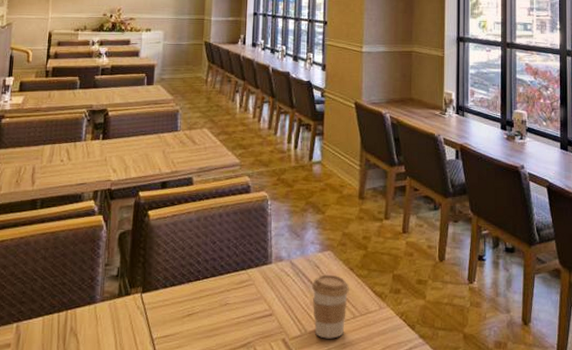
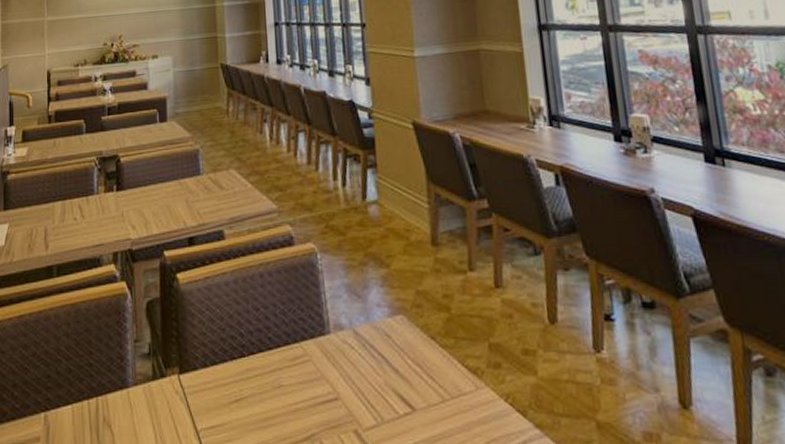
coffee cup: present [312,274,349,339] -> none [384,345,433,430]

